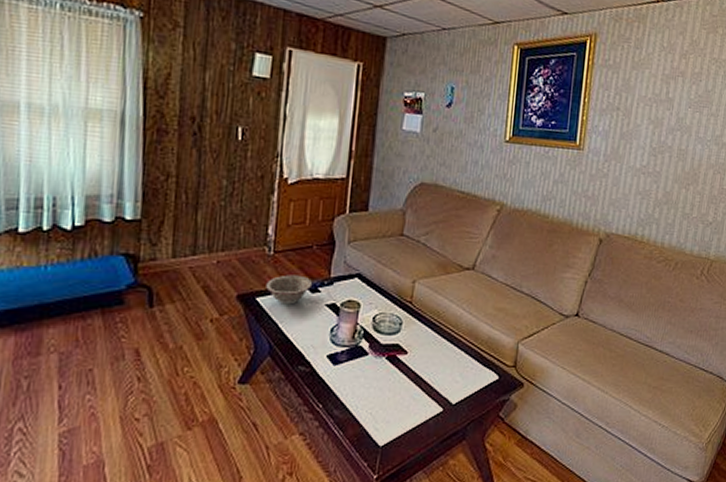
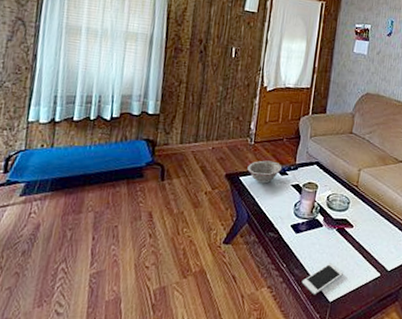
cell phone: none [343,399,396,440] -> present [301,263,343,295]

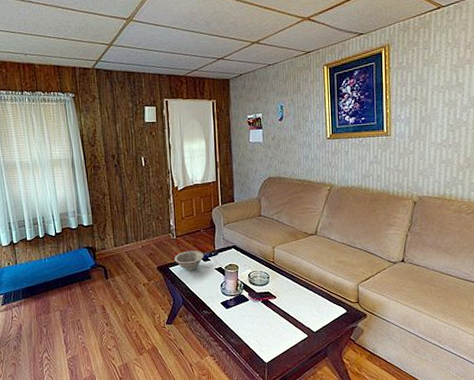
cell phone: present [301,263,343,295] -> none [238,330,274,358]

